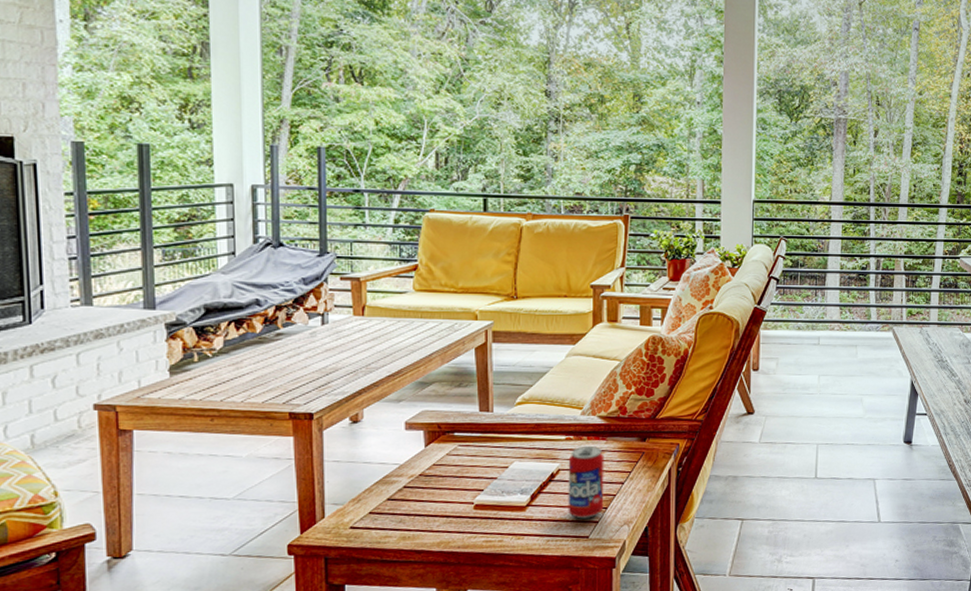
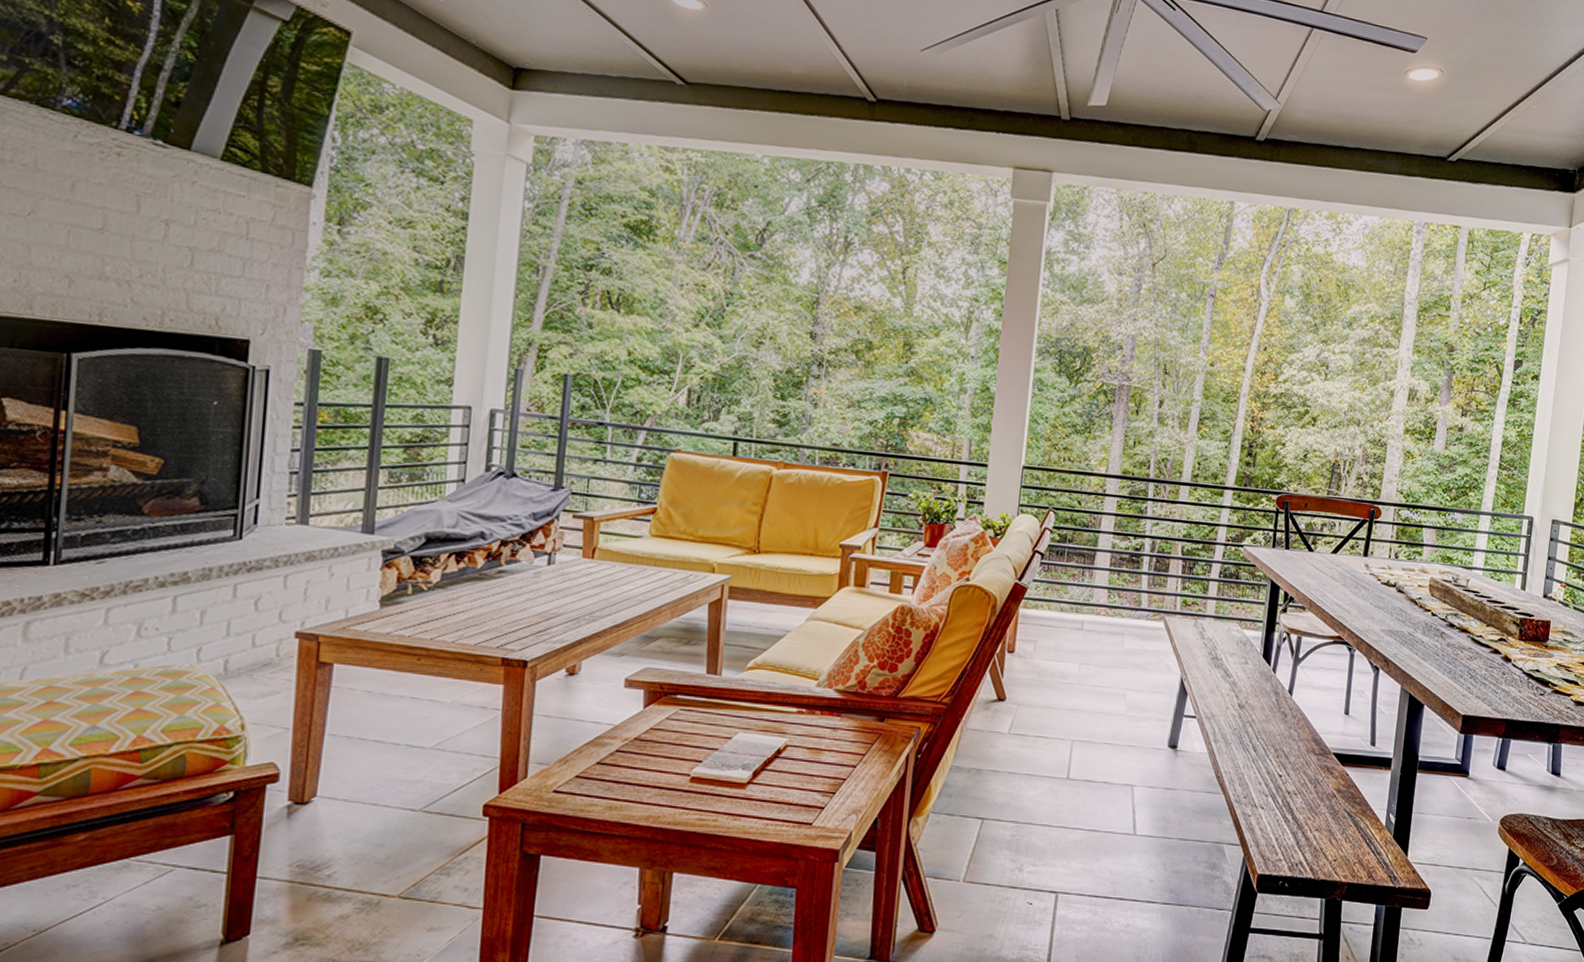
beverage can: present [568,446,604,519] -> none [792,722,837,803]

